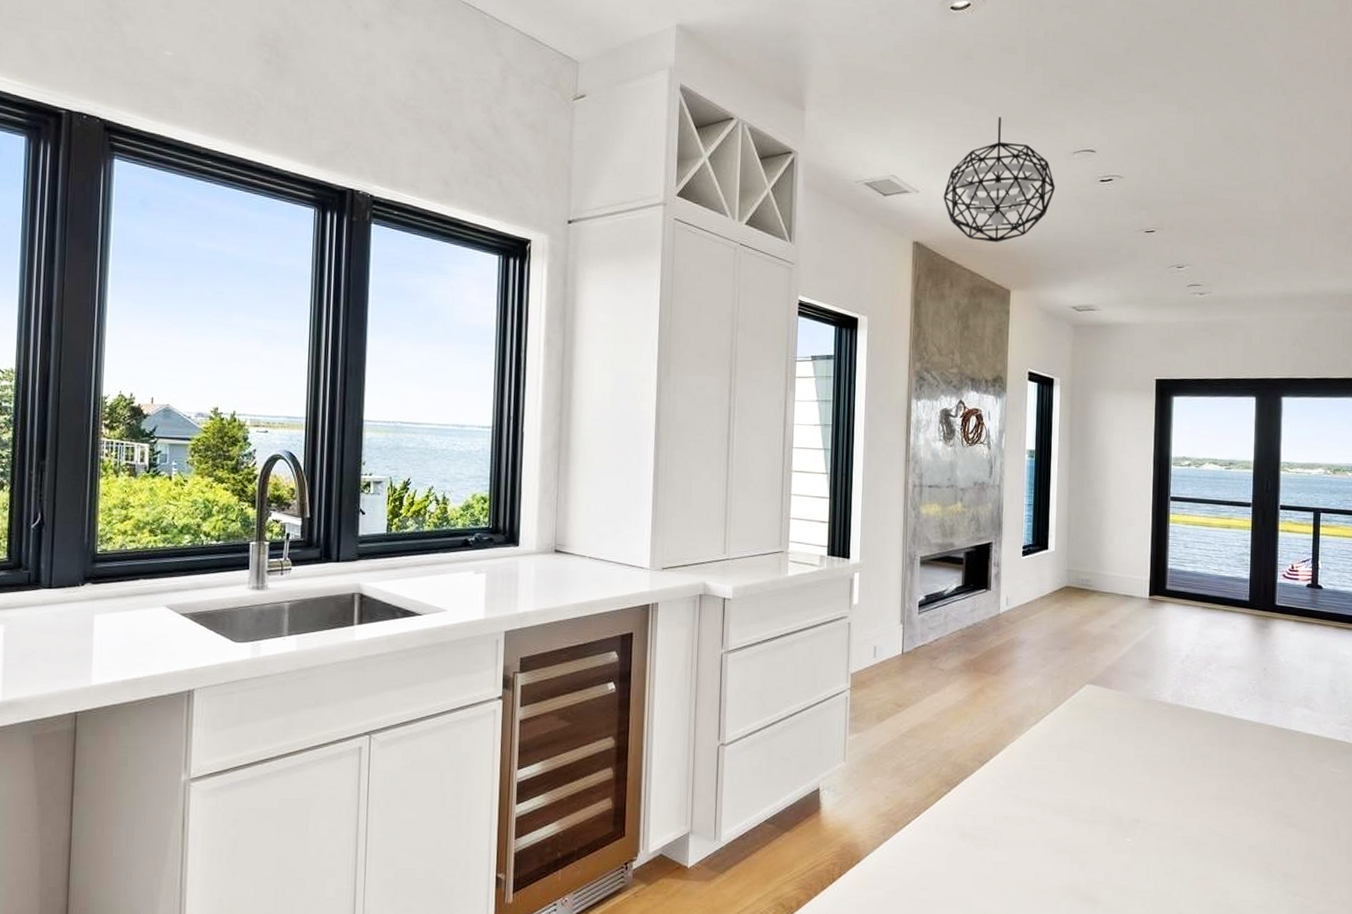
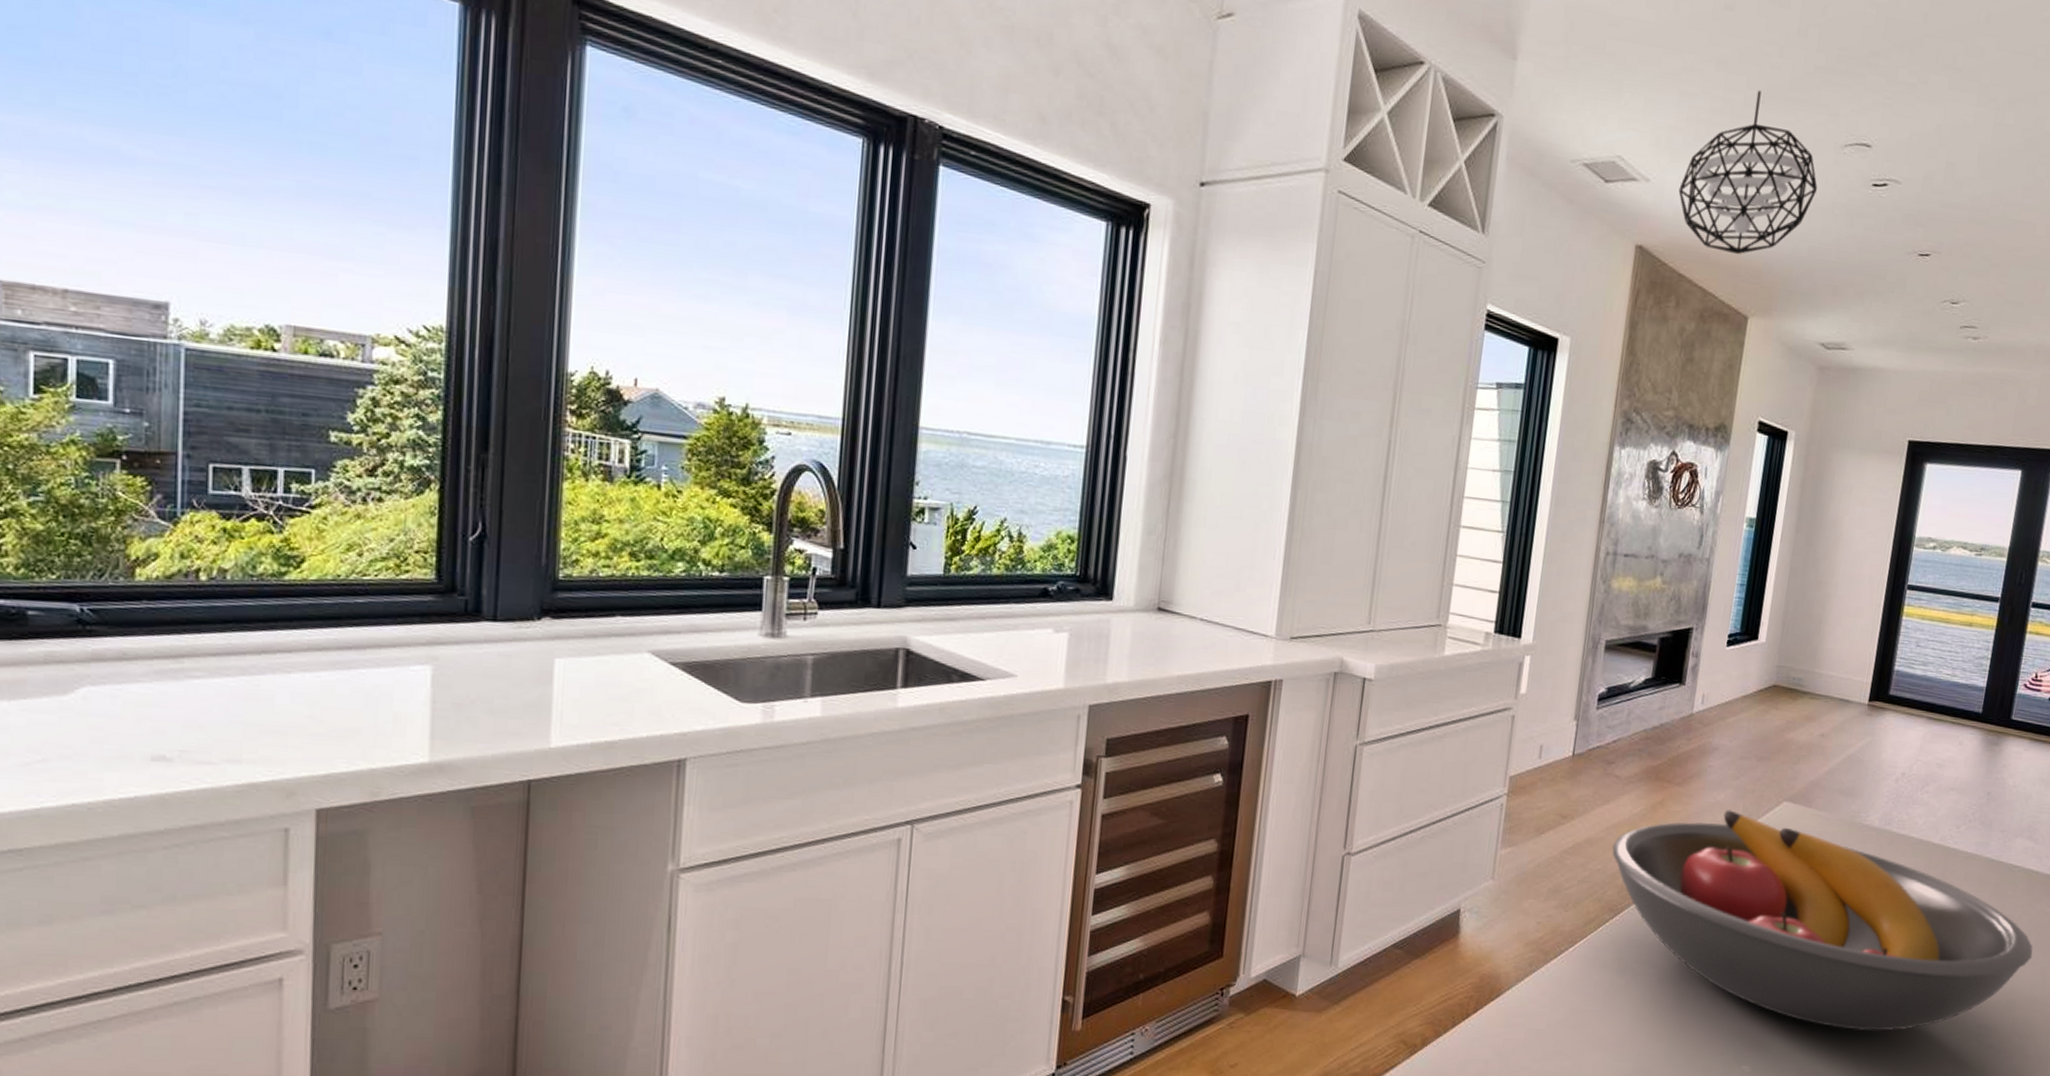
fruit bowl: none [943,694,1324,883] -> present [1611,810,2033,1031]

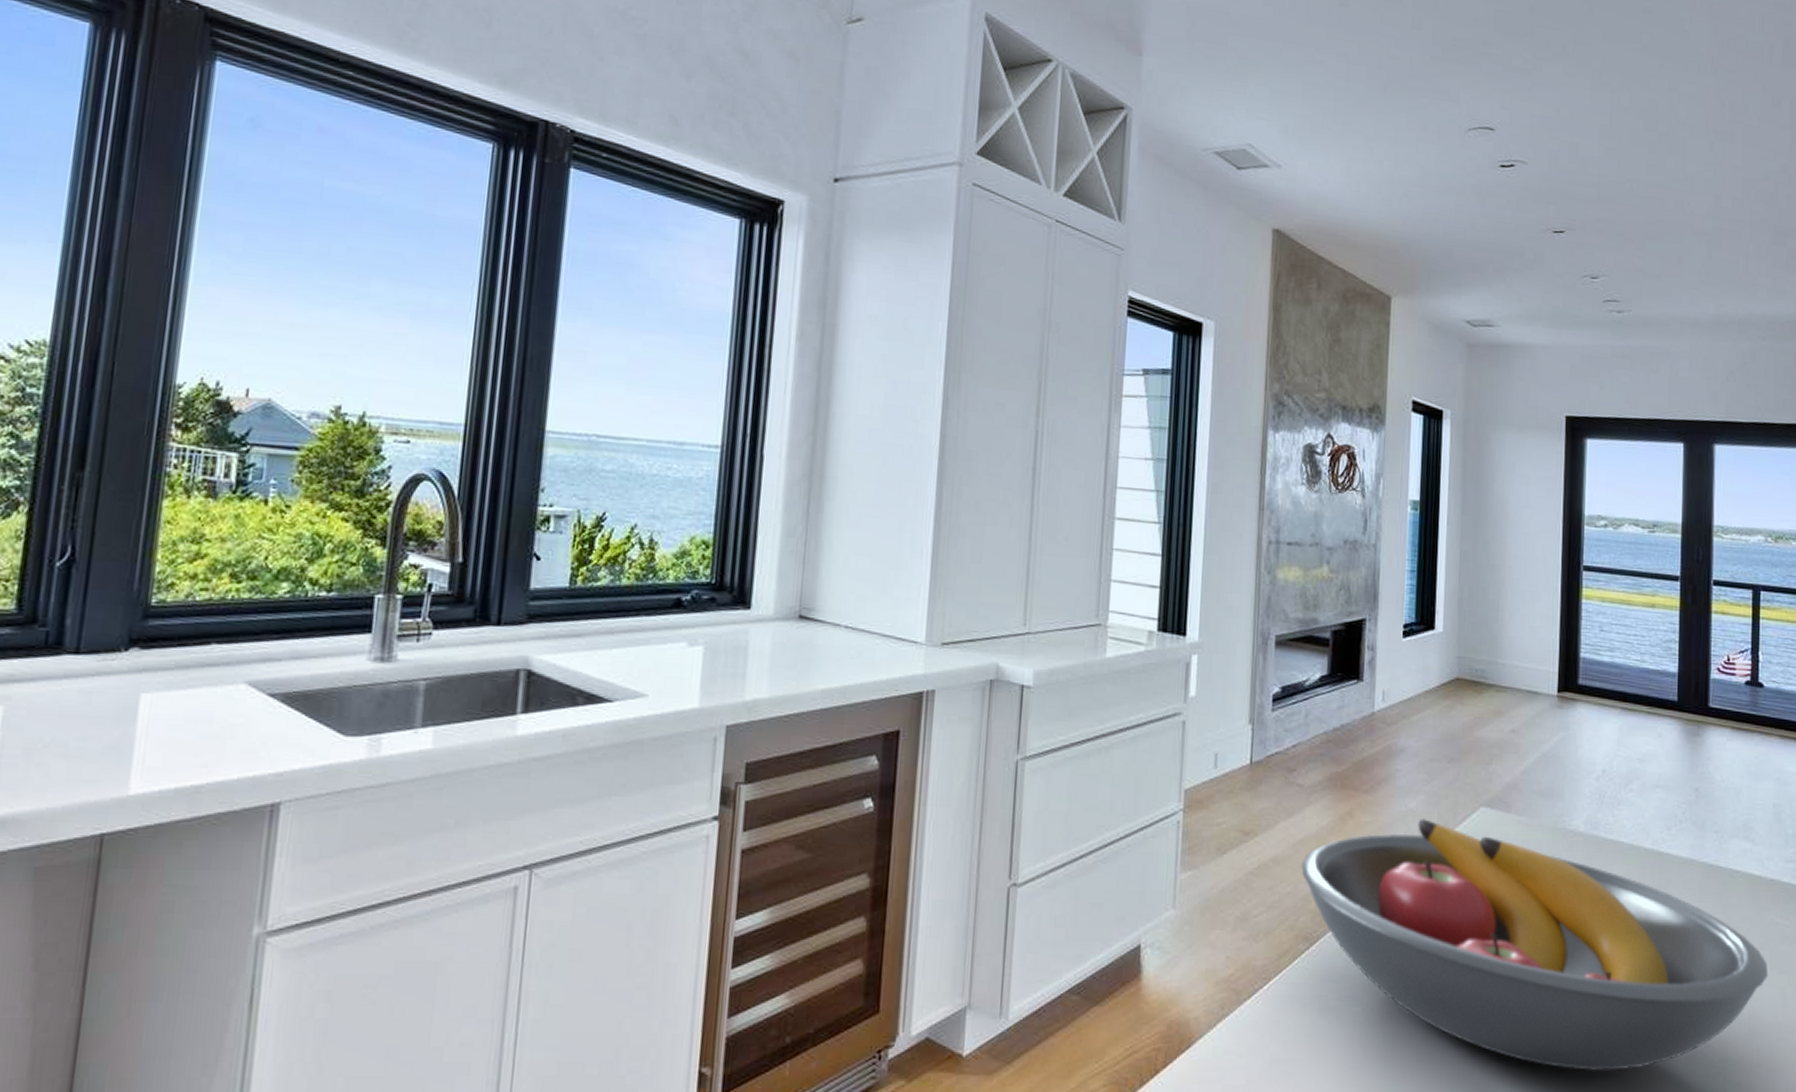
pendant light: present [1678,90,1818,255] -> none [1310,79,1446,236]

